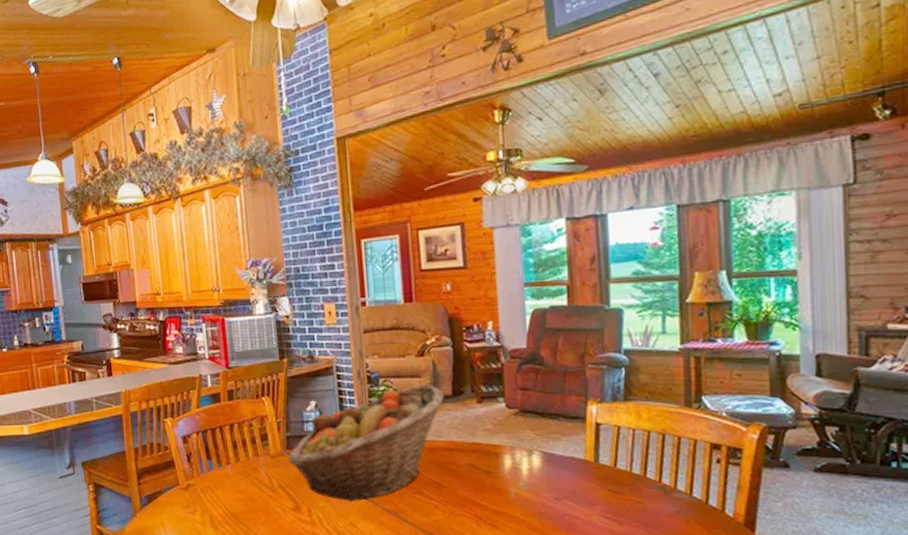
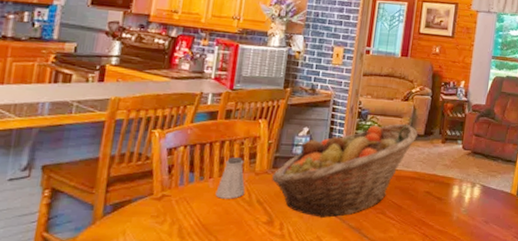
saltshaker: none [236,440,265,485] -> present [215,157,245,199]

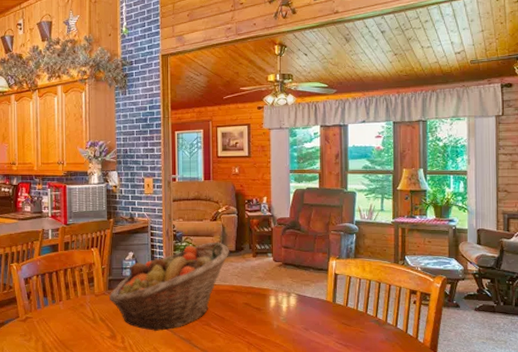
saltshaker: present [215,157,245,199] -> none [66,282,89,318]

